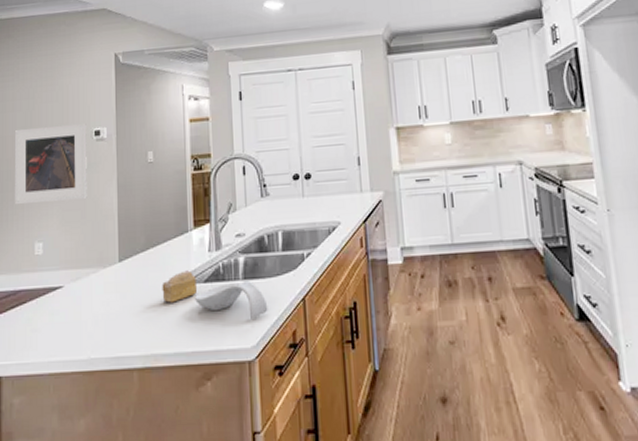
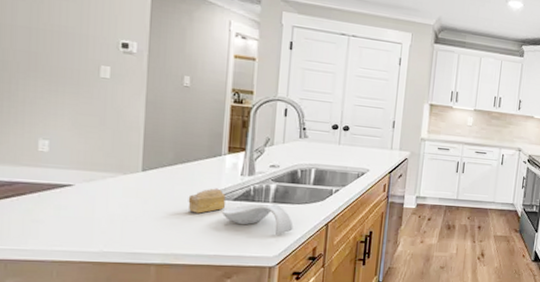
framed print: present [15,122,87,205] -> none [13,19,112,107]

